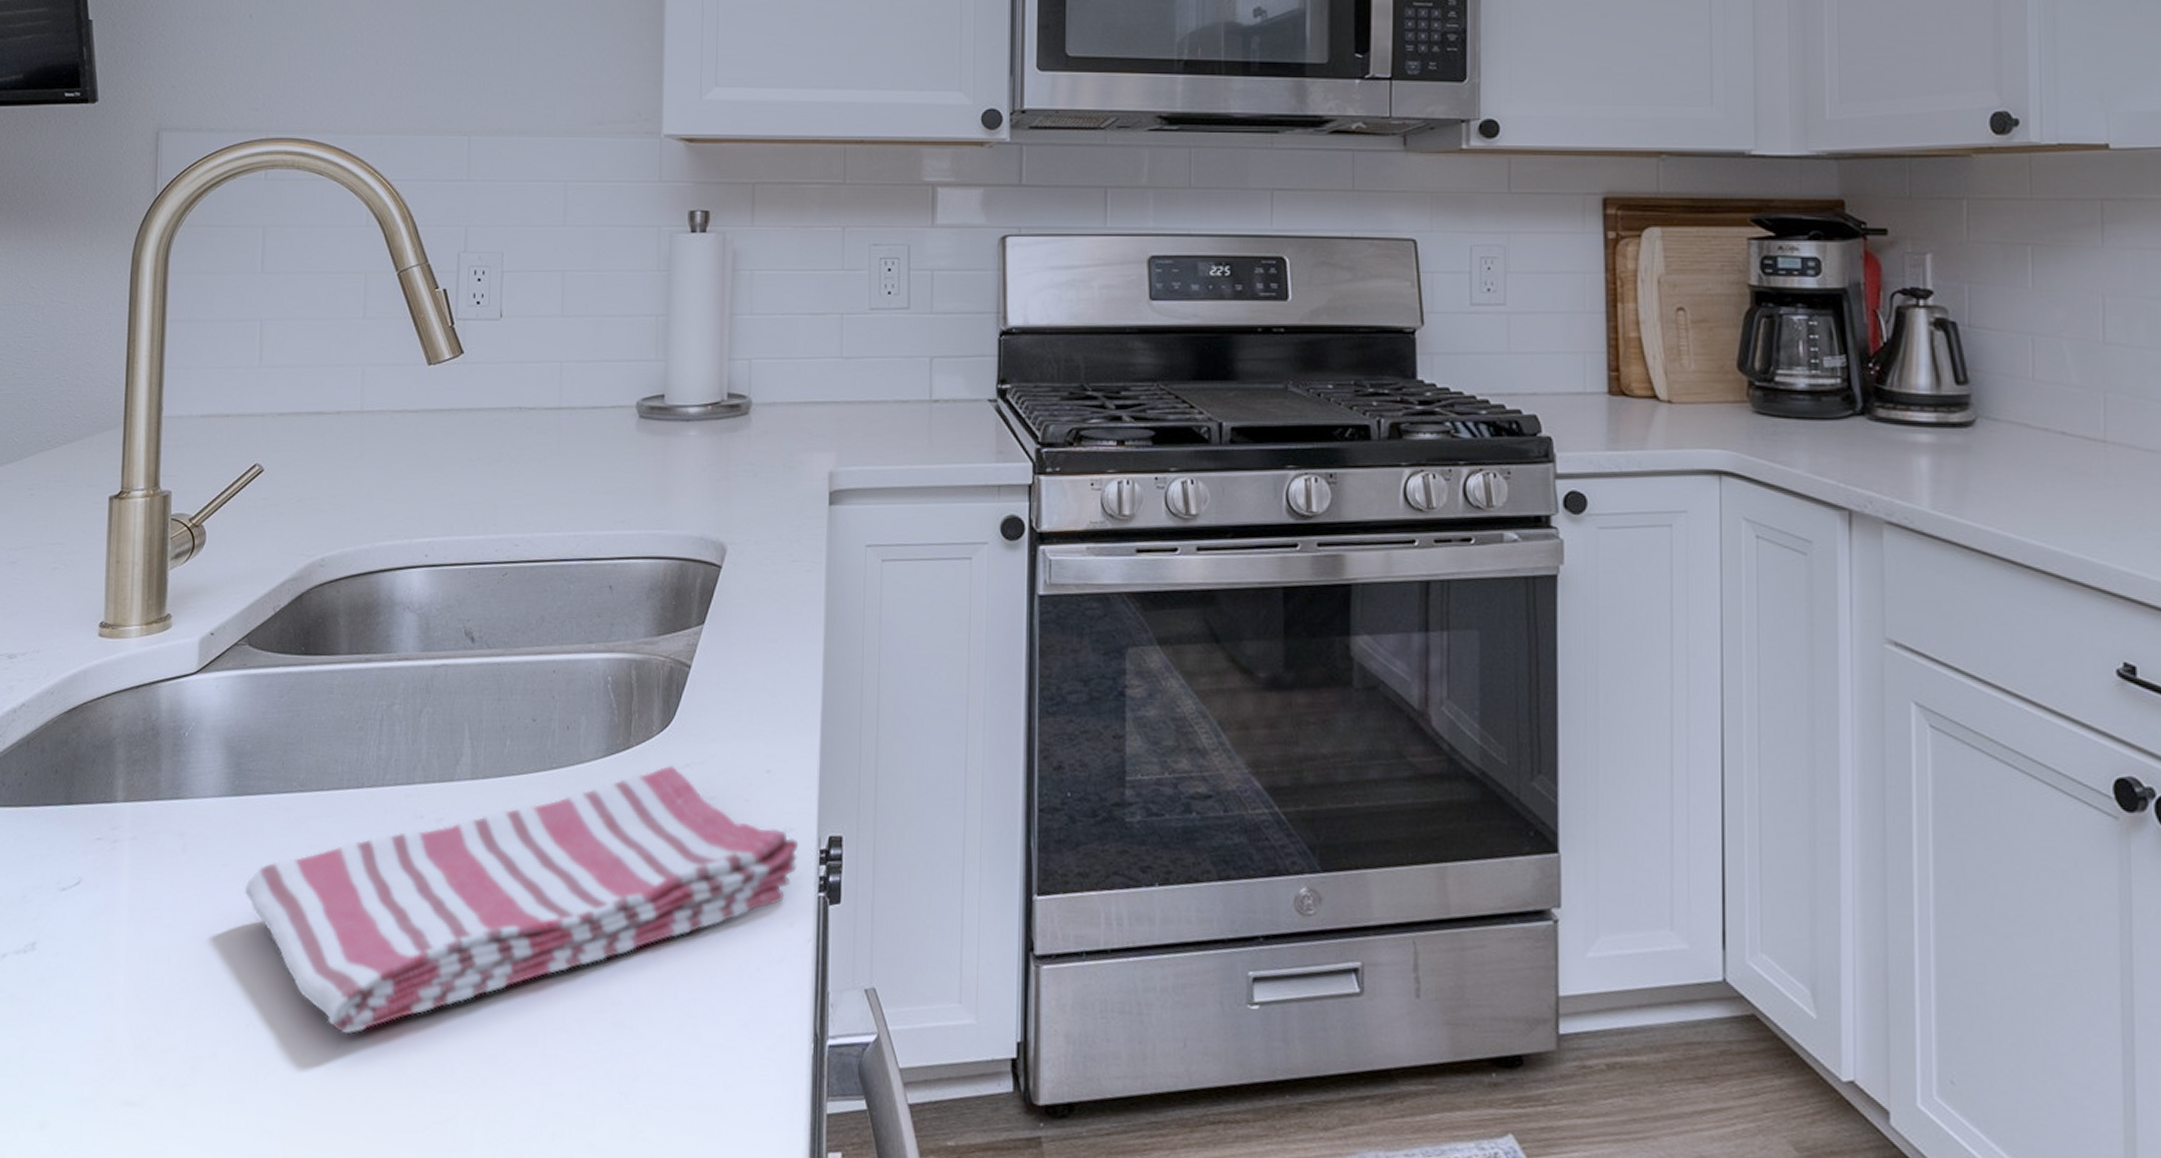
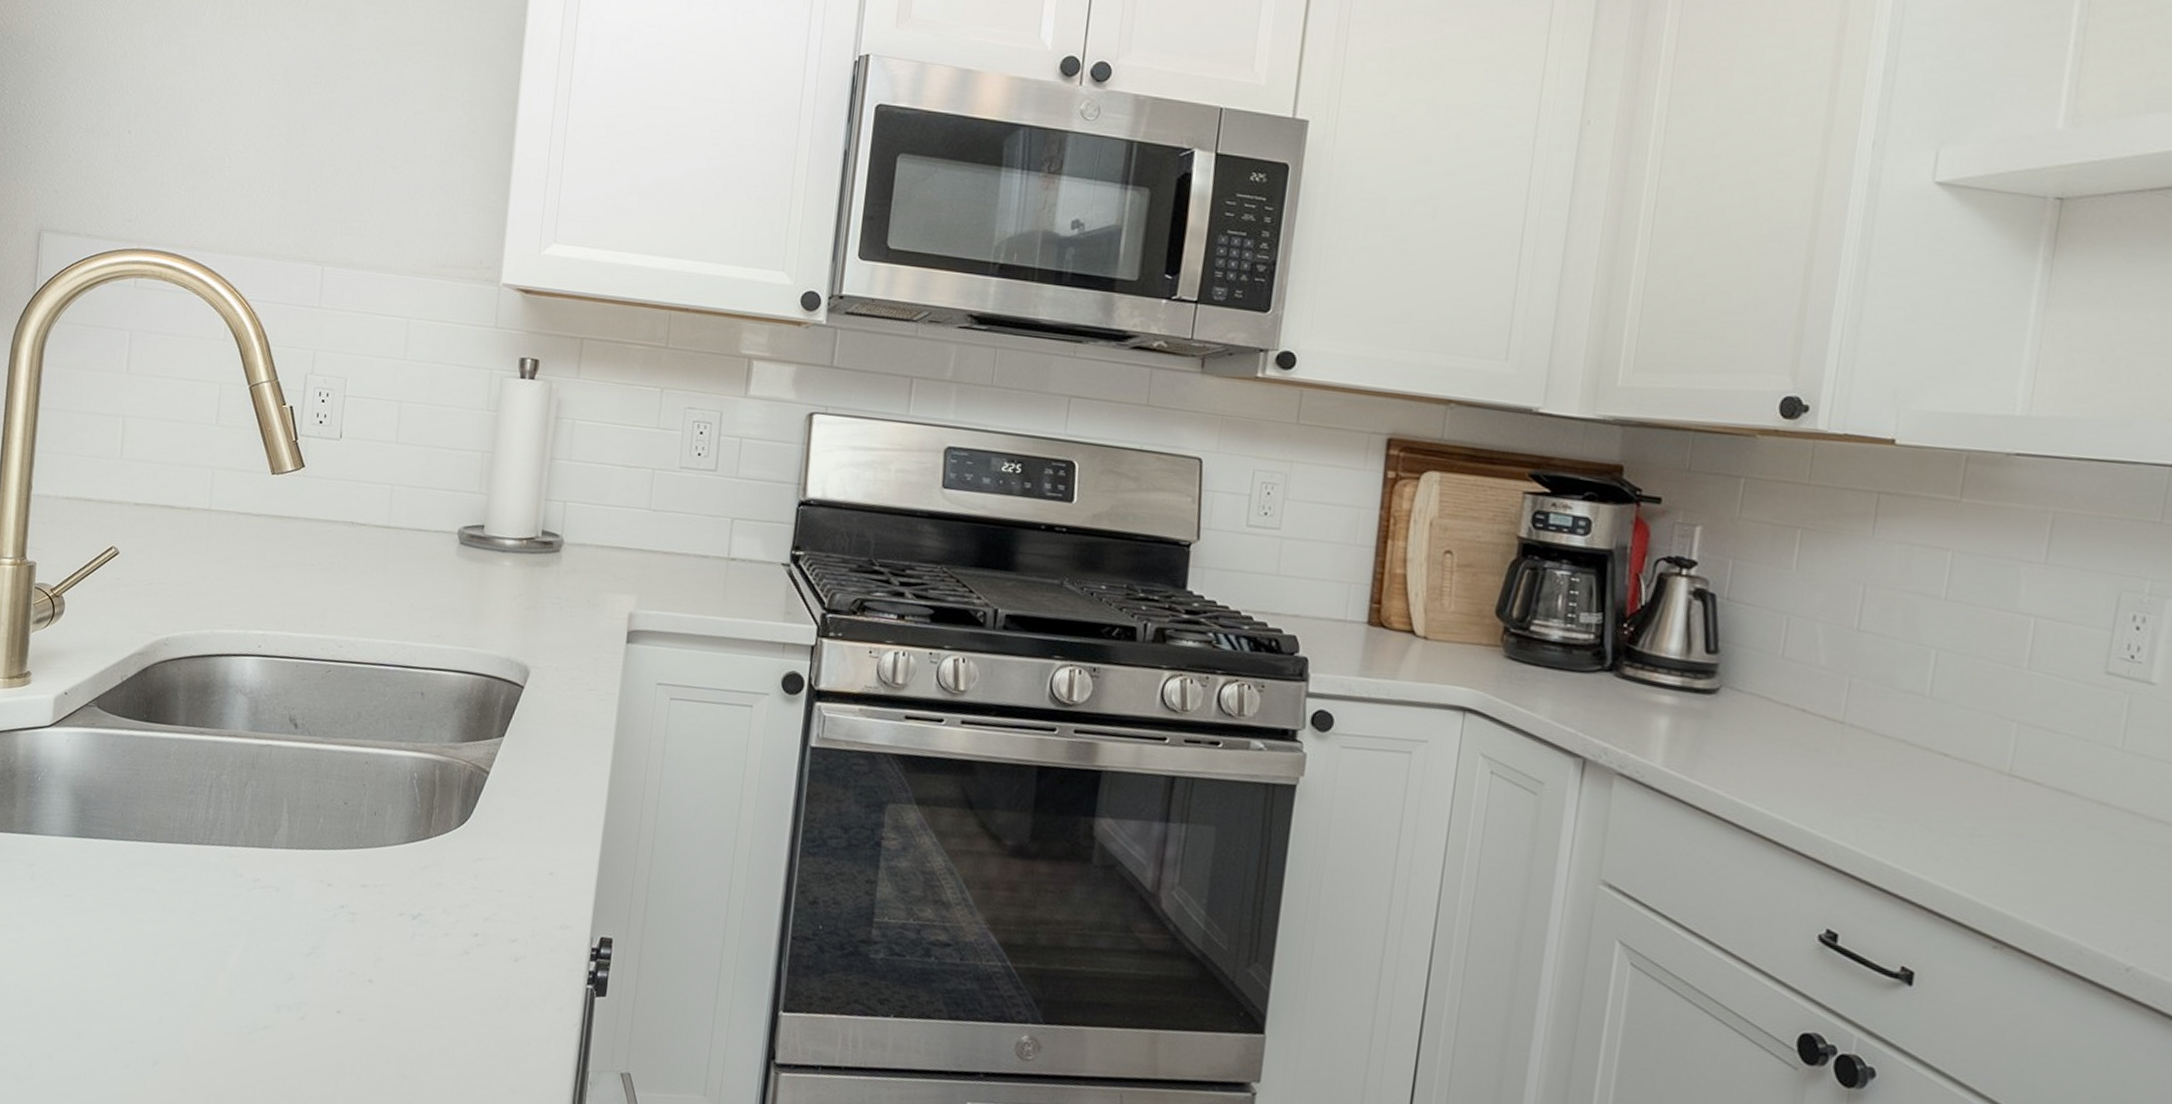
dish towel: present [244,765,799,1035] -> none [82,857,574,1053]

